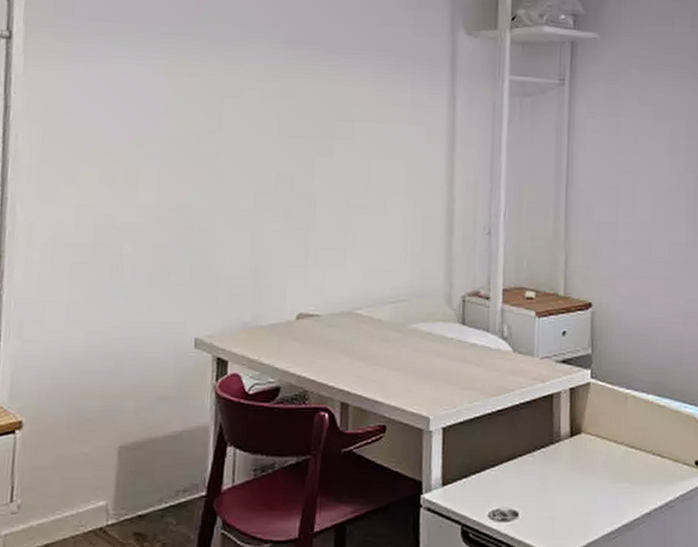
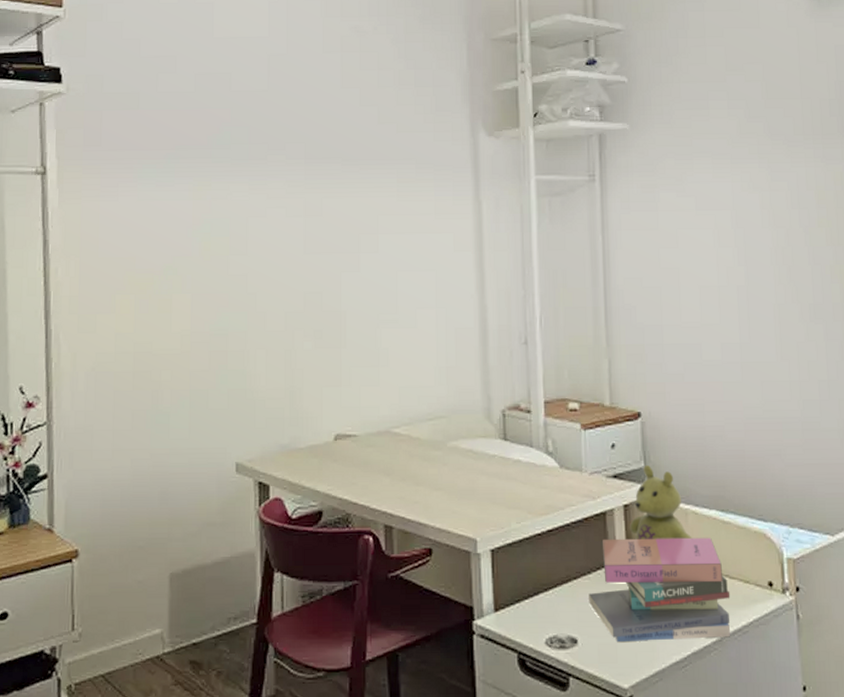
books: none [531,419,661,515] -> present [589,537,731,642]
stuffed bear: none [574,351,630,420] -> present [630,464,692,539]

